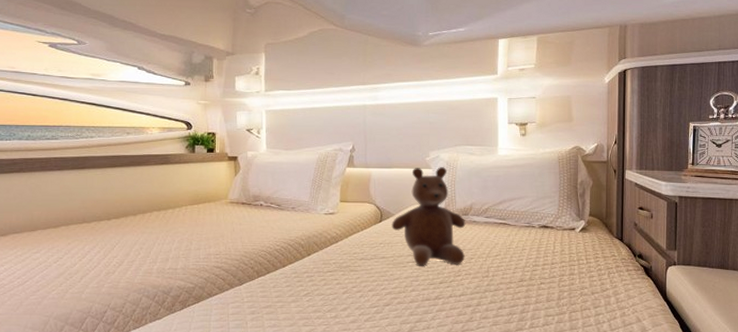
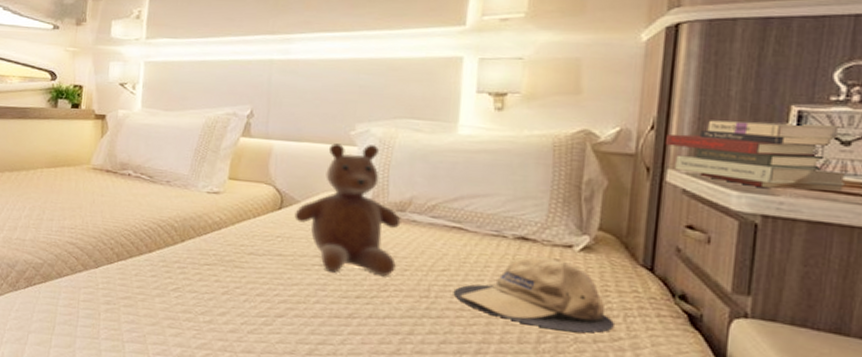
baseball cap: none [504,238,603,288] -> present [453,256,614,333]
books: none [624,134,722,178] -> present [666,120,849,192]

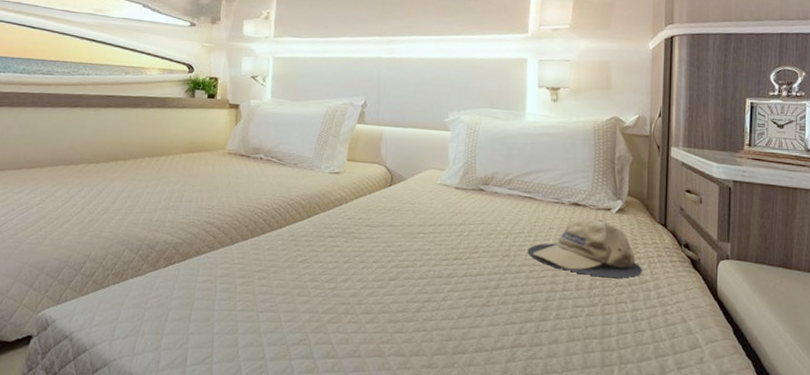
teddy bear: present [294,143,401,276] -> none [402,129,486,240]
books: present [666,120,849,192] -> none [669,109,784,162]

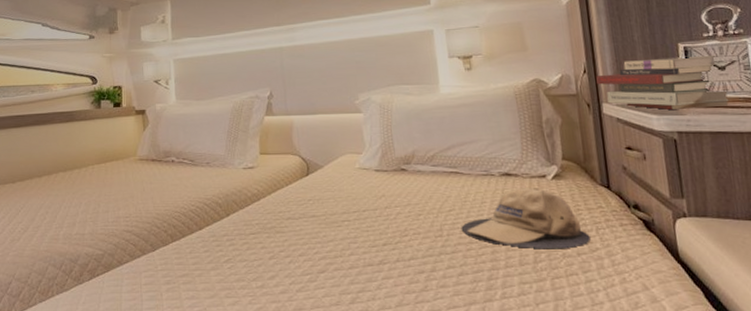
books: none [669,109,784,162] -> present [596,55,730,110]

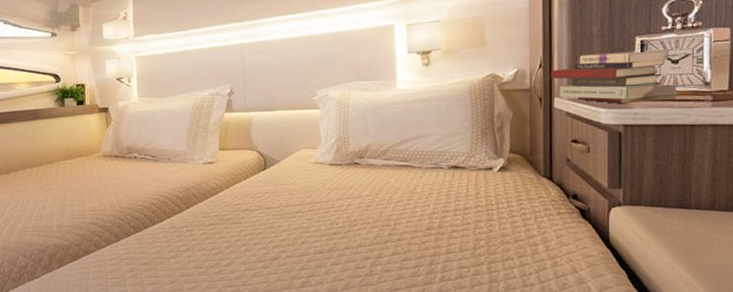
baseball cap: present [461,188,590,248] -> none [408,180,528,236]

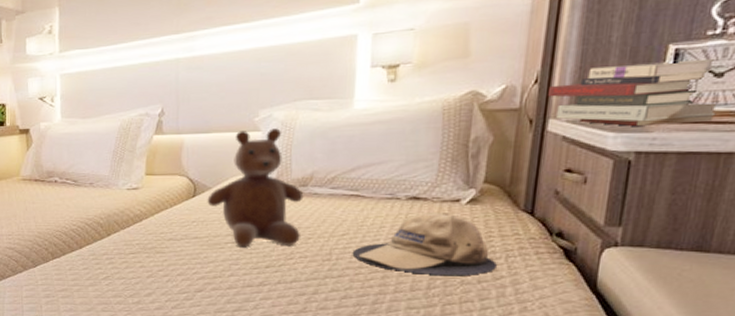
teddy bear: none [277,106,362,215] -> present [207,128,304,246]
baseball cap: none [408,180,528,236] -> present [352,213,497,275]

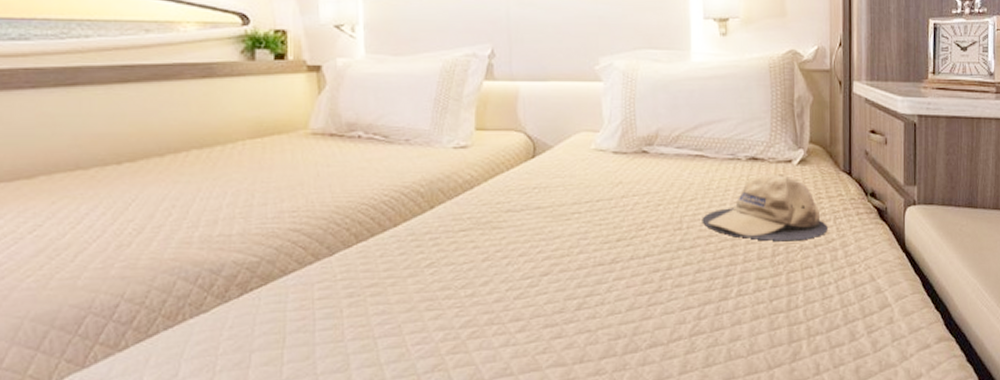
teddy bear: present [207,128,304,246] -> none [549,79,650,217]
books: present [548,58,720,126] -> none [850,34,967,91]

